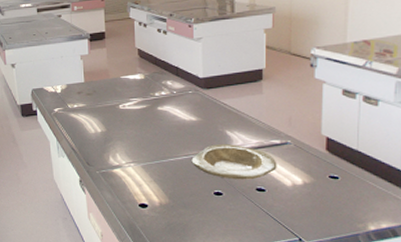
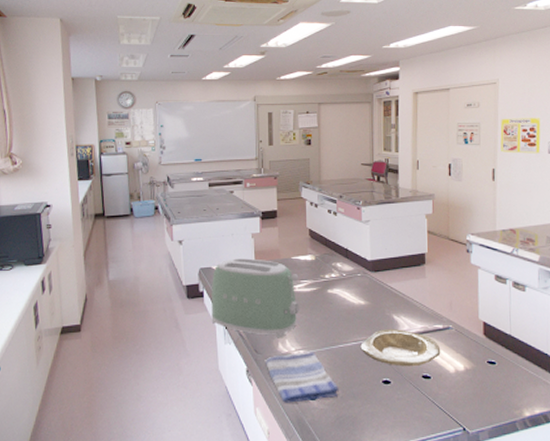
toaster: none [44,79,129,151] -> present [211,258,299,337]
dish towel: none [97,165,170,210] -> present [266,352,339,403]

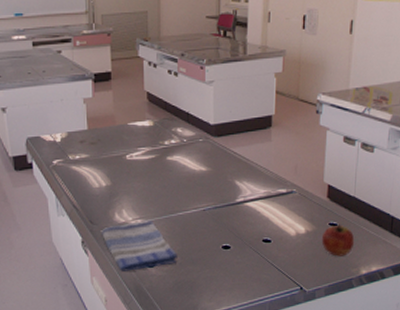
toaster: present [211,258,299,337] -> none [41,126,137,207]
plate: present [360,329,441,367] -> none [200,195,283,232]
apple: none [481,363,515,397] -> present [321,224,355,257]

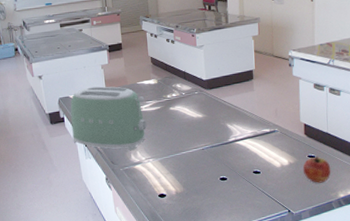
toaster: none [41,126,137,207] -> present [70,86,147,150]
dish towel: present [102,221,178,272] -> none [121,159,184,202]

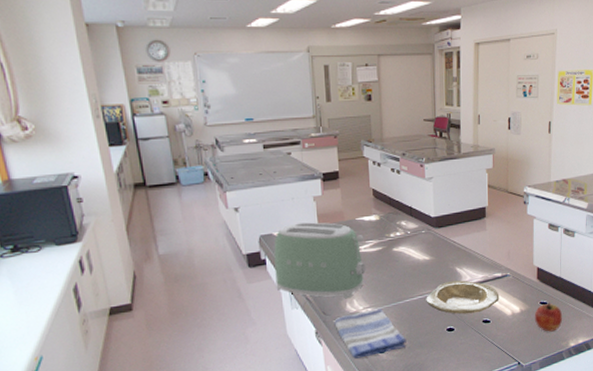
dish towel: none [121,159,184,202] -> present [334,308,407,359]
plate: none [200,135,269,166] -> present [426,280,500,315]

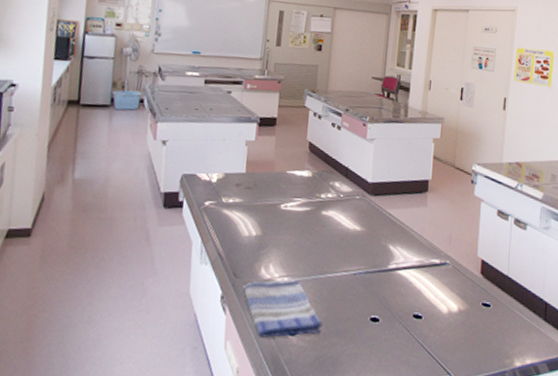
toaster: present [274,222,366,298] -> none [188,166,292,261]
plate: present [426,280,500,315] -> none [350,260,436,304]
apple: present [534,303,563,332] -> none [474,305,508,343]

